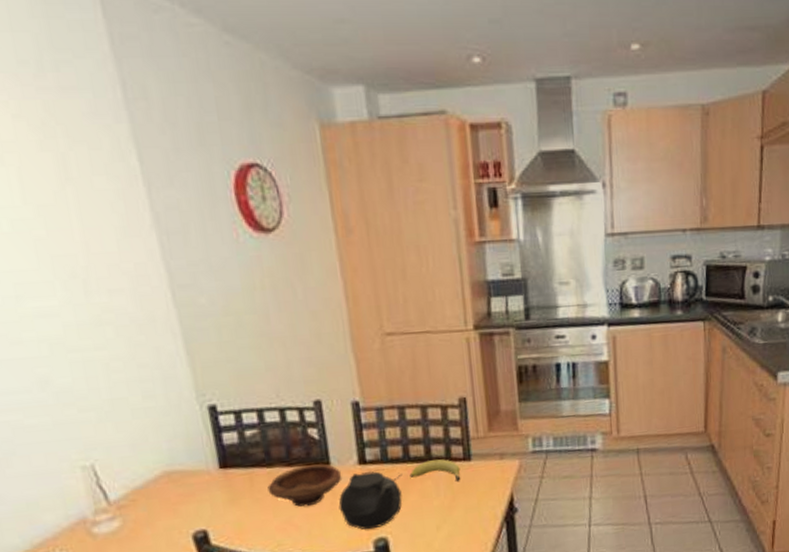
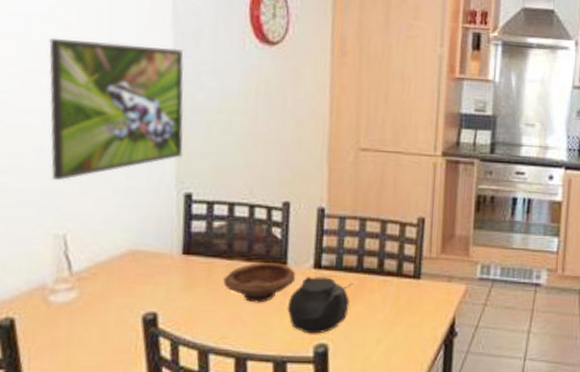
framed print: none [22,250,197,411] -> present [48,37,184,181]
fruit: present [409,459,461,481] -> none [360,274,409,298]

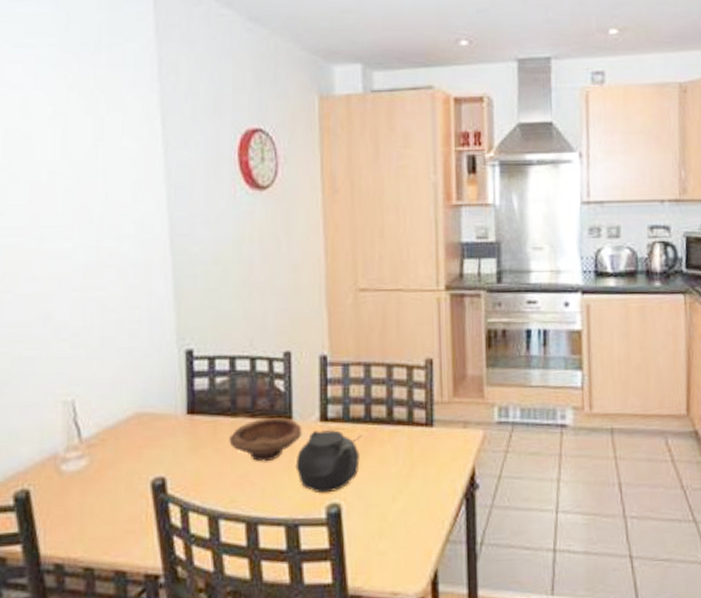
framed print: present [48,37,184,181] -> none [51,202,182,346]

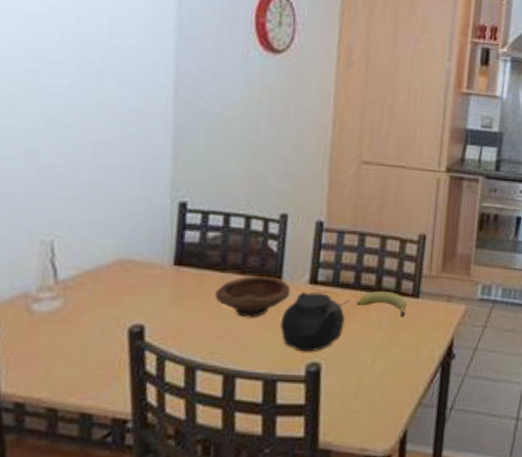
fruit: none [369,423,422,448] -> present [356,291,407,317]

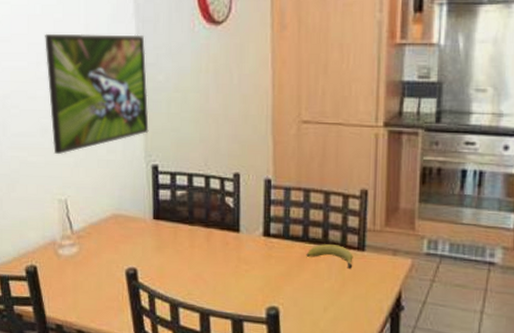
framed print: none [41,38,185,185] -> present [45,33,149,155]
bowl: present [215,276,291,318] -> none [187,228,248,266]
teapot: present [280,291,350,352] -> none [241,243,300,298]

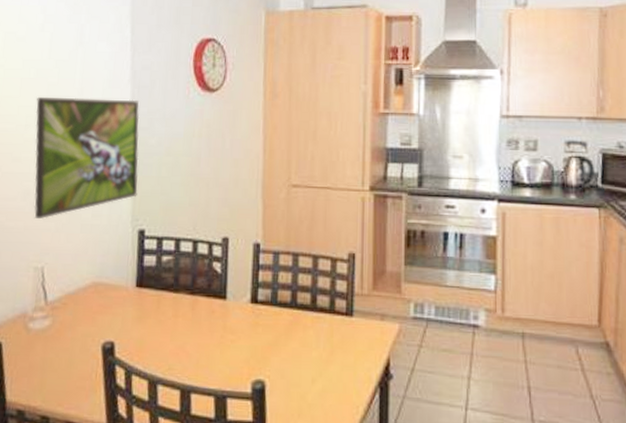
fruit: present [306,244,353,269] -> none [294,310,342,336]

